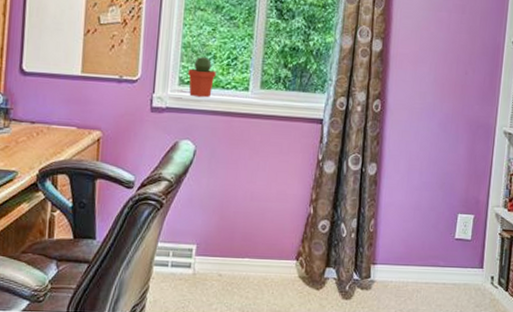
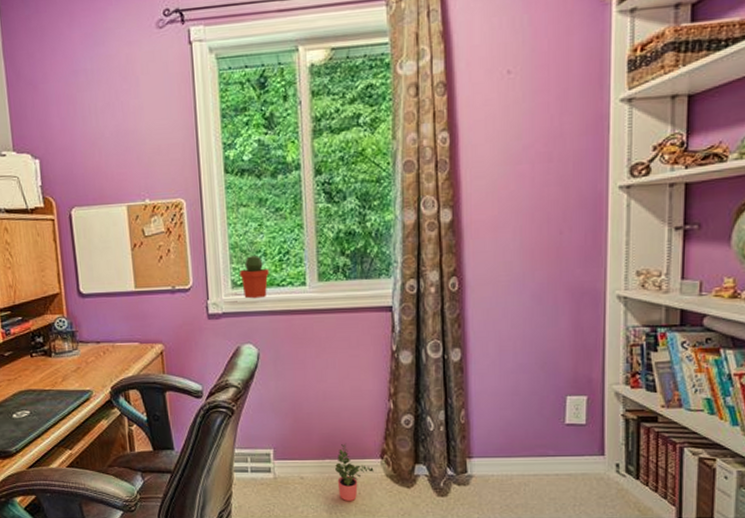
potted plant: none [253,243,289,301] -> present [335,443,374,502]

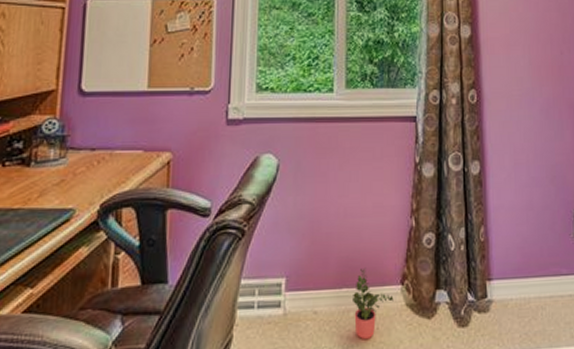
succulent plant: present [240,256,269,299] -> none [266,59,297,104]

